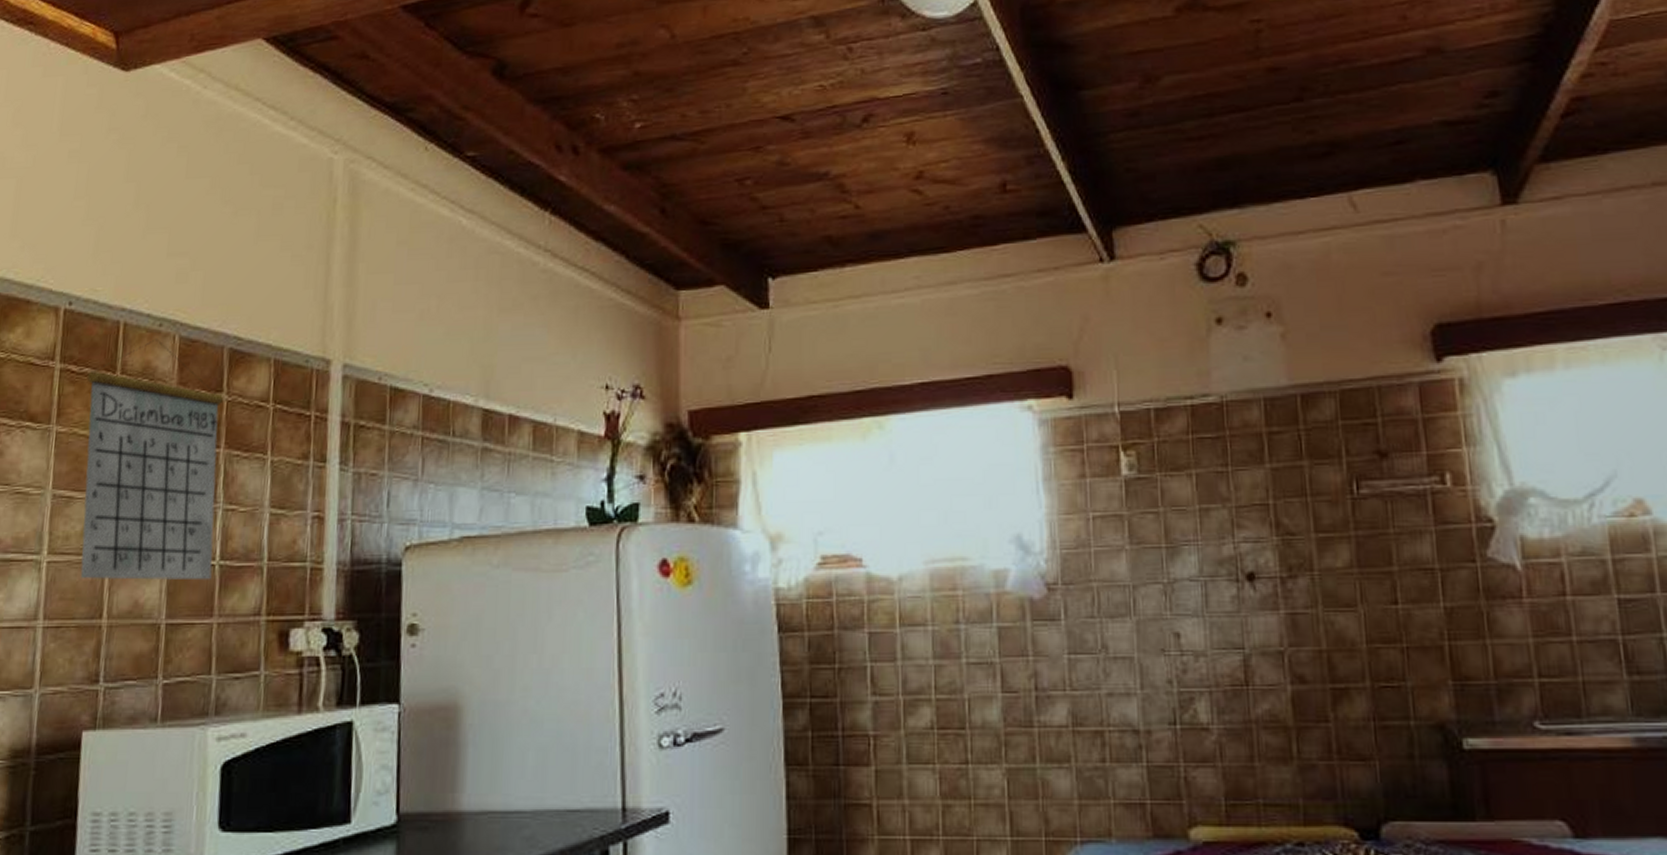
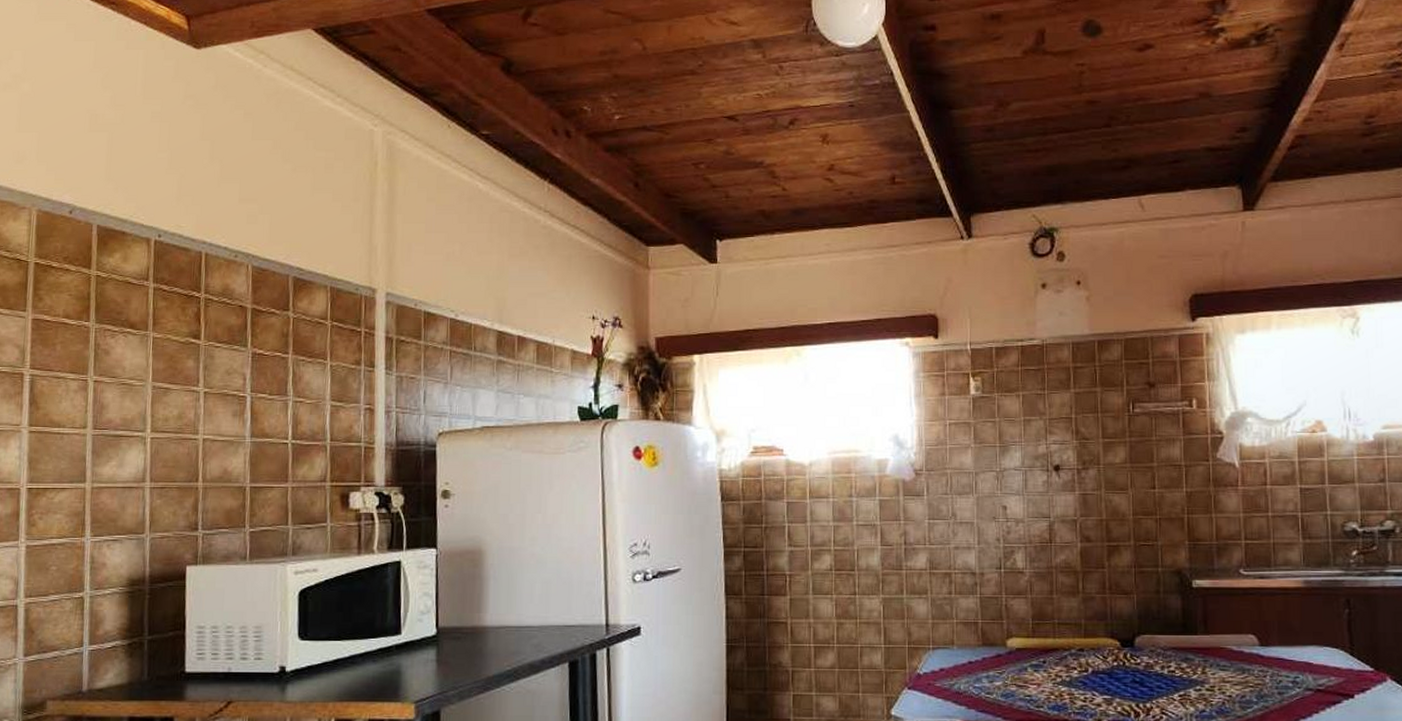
calendar: present [80,338,223,581] -> none [176,267,289,455]

